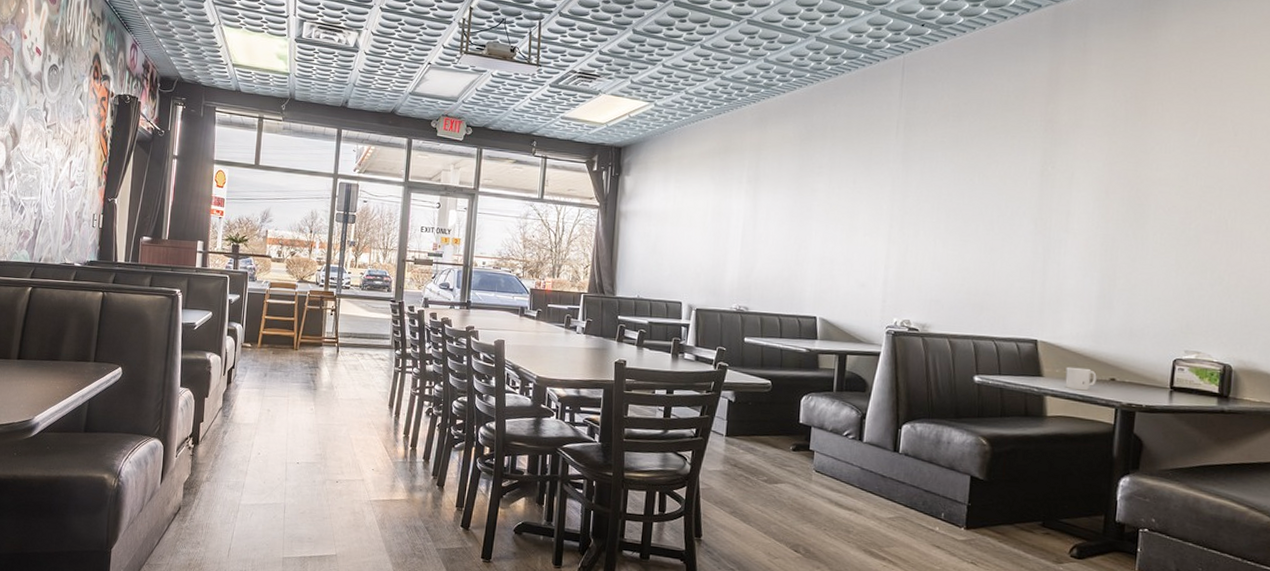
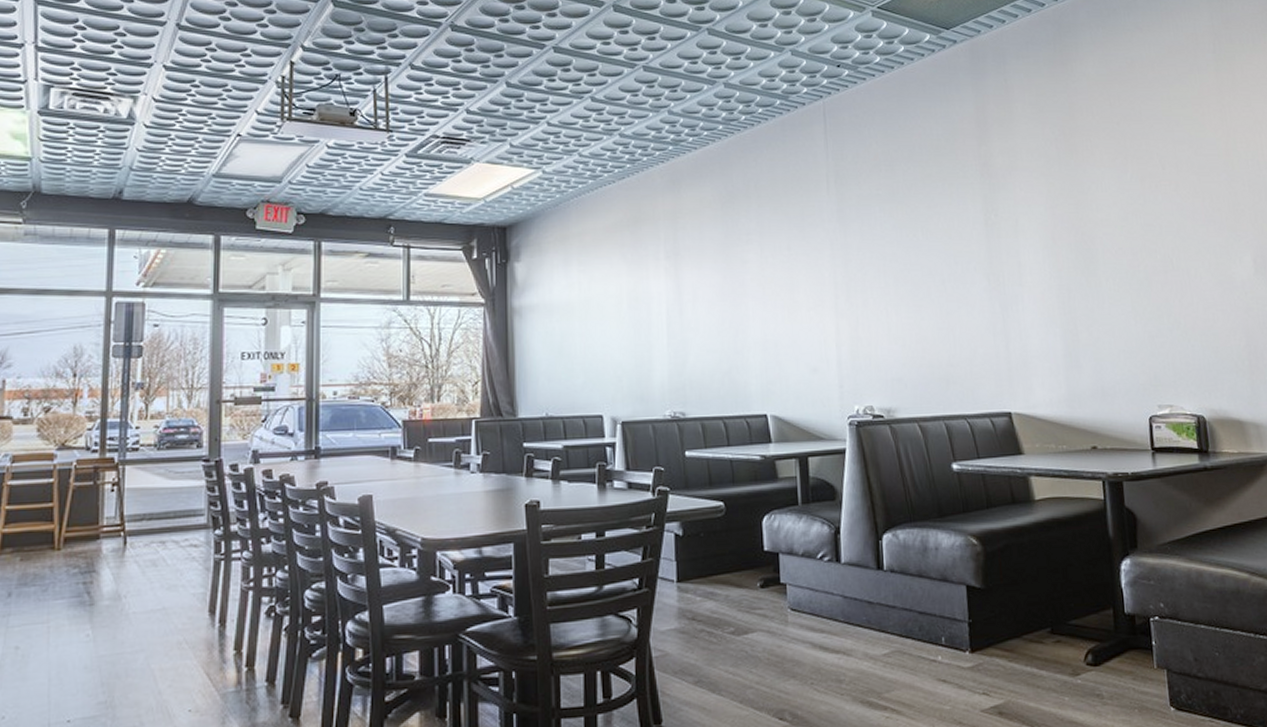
mug: present [1065,366,1097,391] -> none [1046,438,1079,466]

